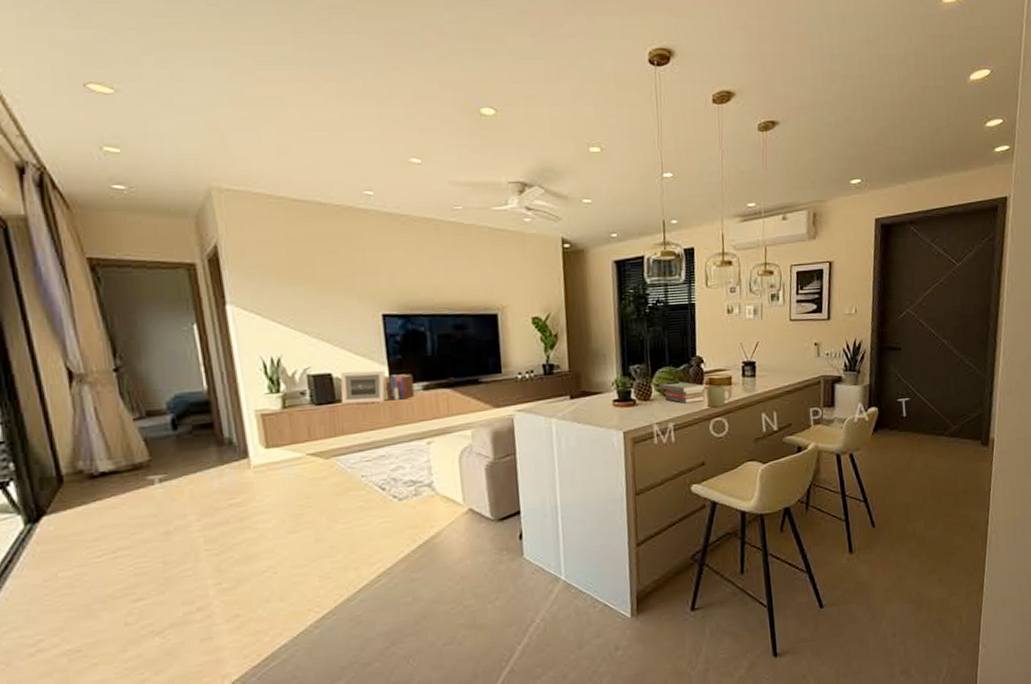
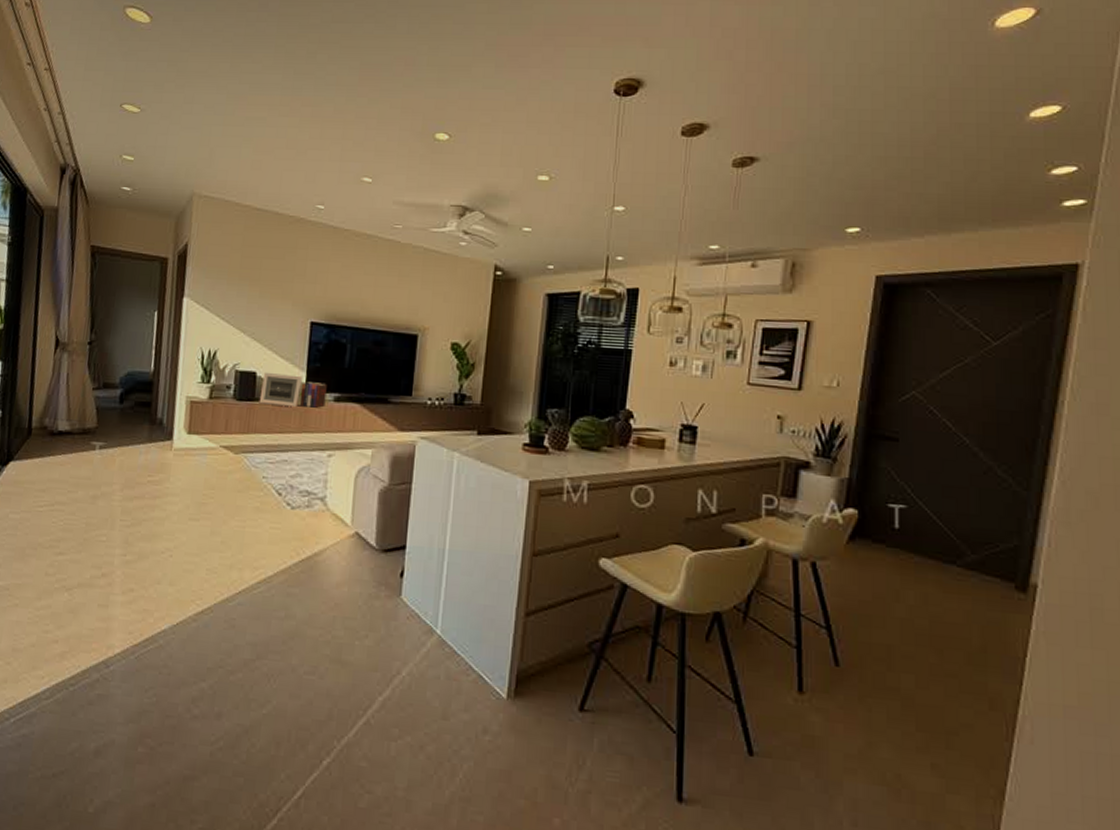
books: present [659,381,705,404] -> none [577,434,631,463]
mug: present [706,385,732,408] -> none [632,446,663,473]

